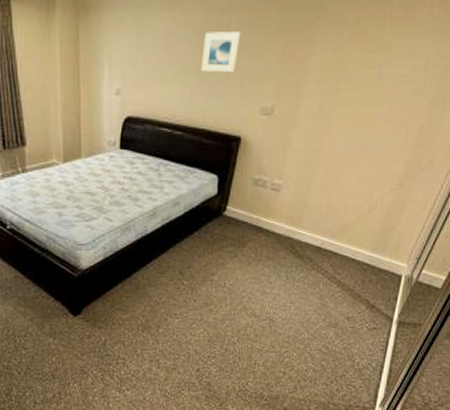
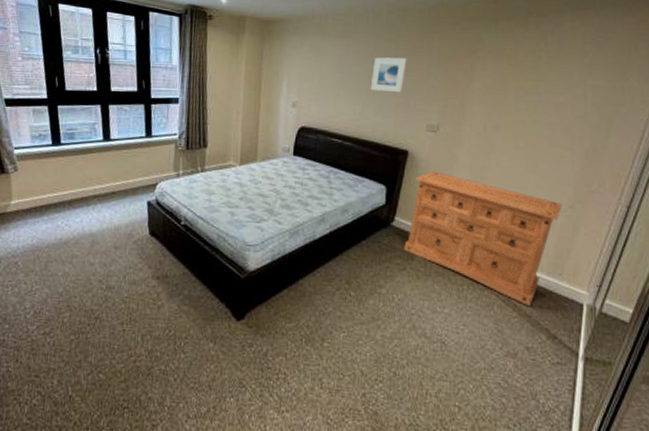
dresser: none [236,157,392,282] -> present [404,171,562,307]

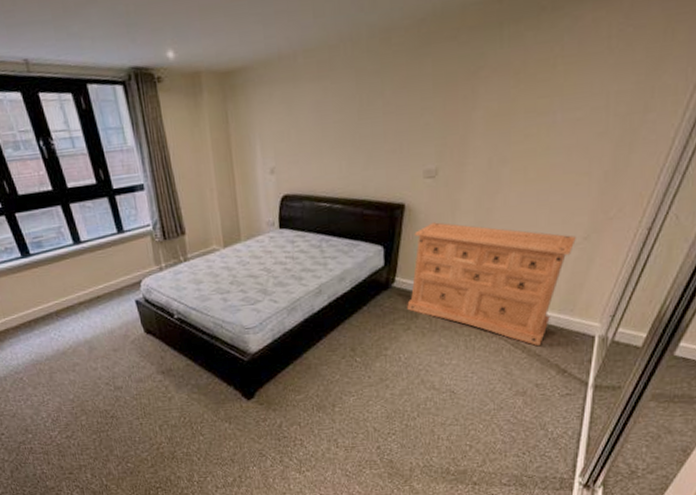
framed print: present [370,57,407,93] -> none [356,93,396,140]

